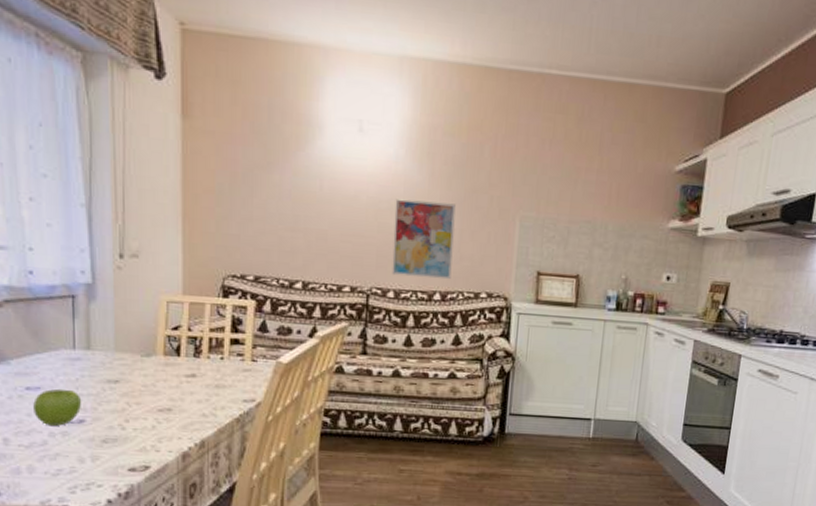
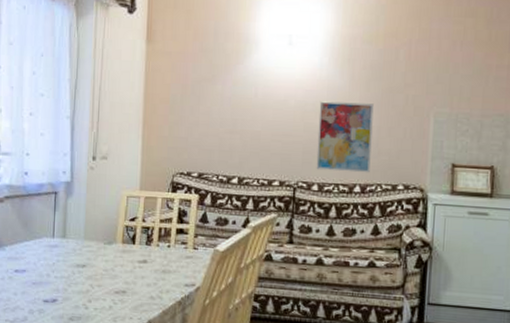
fruit: present [33,389,82,426] -> none [19,272,56,304]

